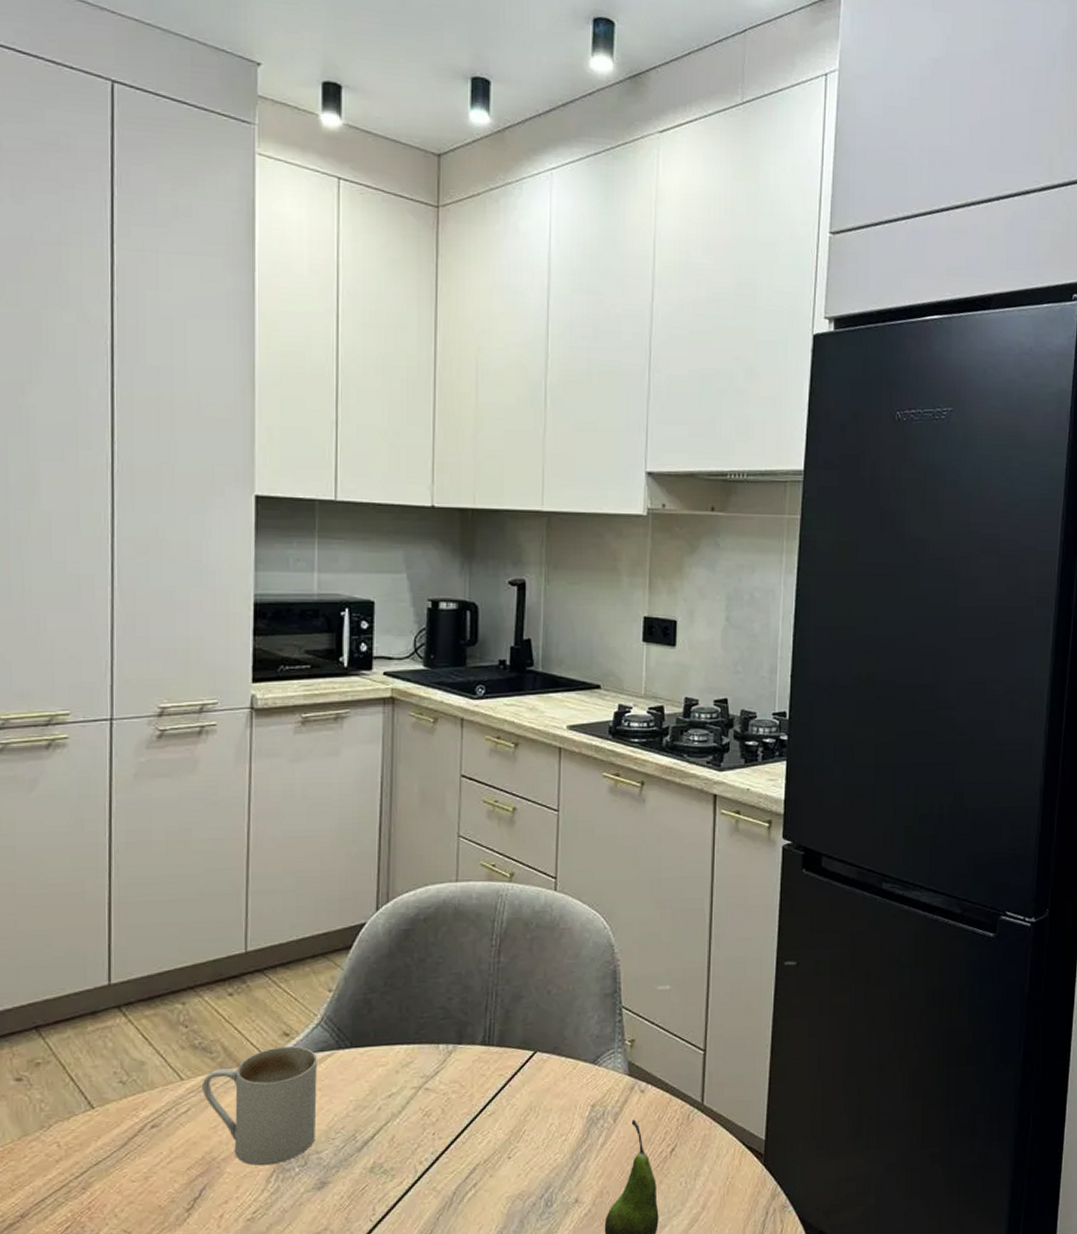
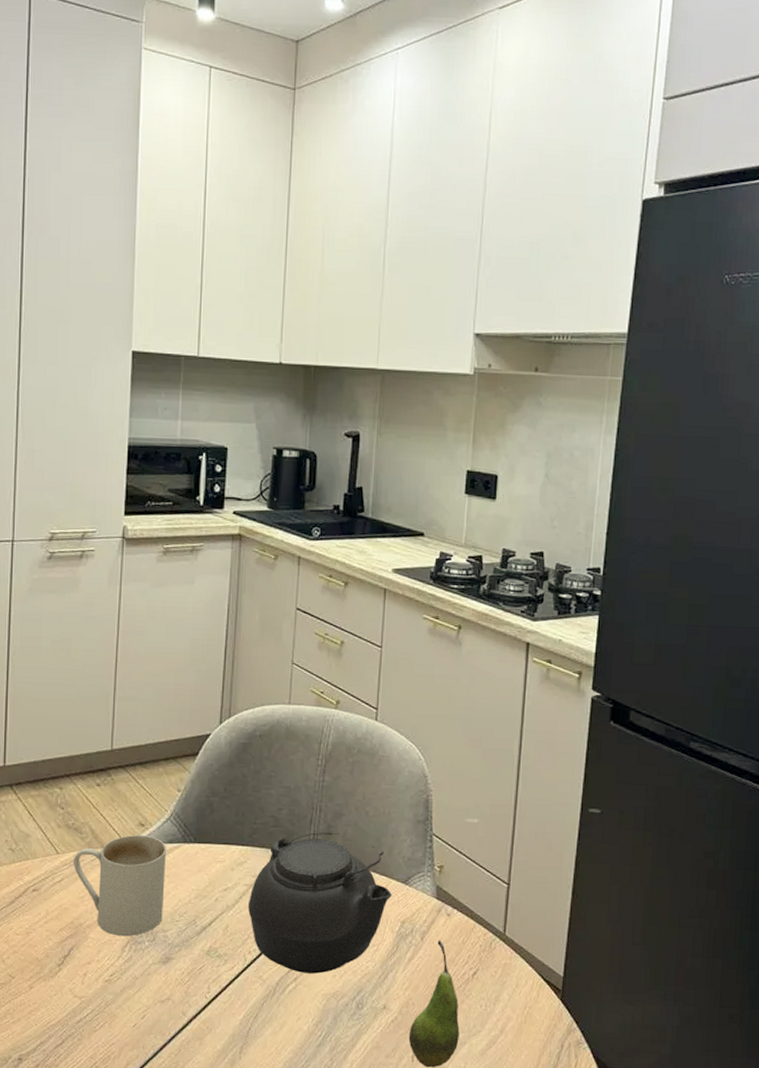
teapot: none [417,1017,580,1177] -> present [248,832,392,974]

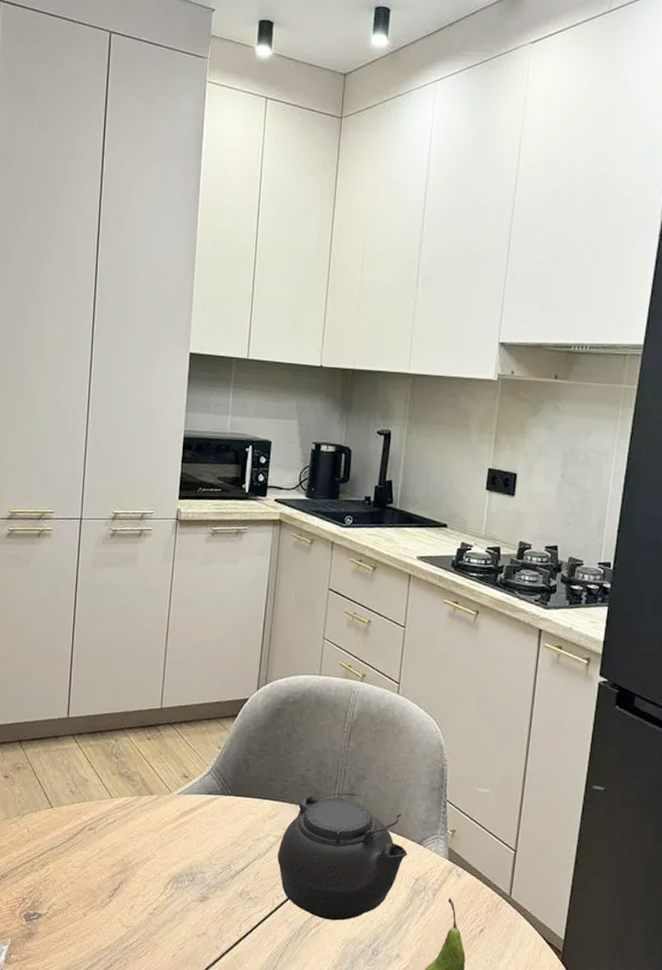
mug: present [74,834,167,937] -> none [125,785,207,876]

